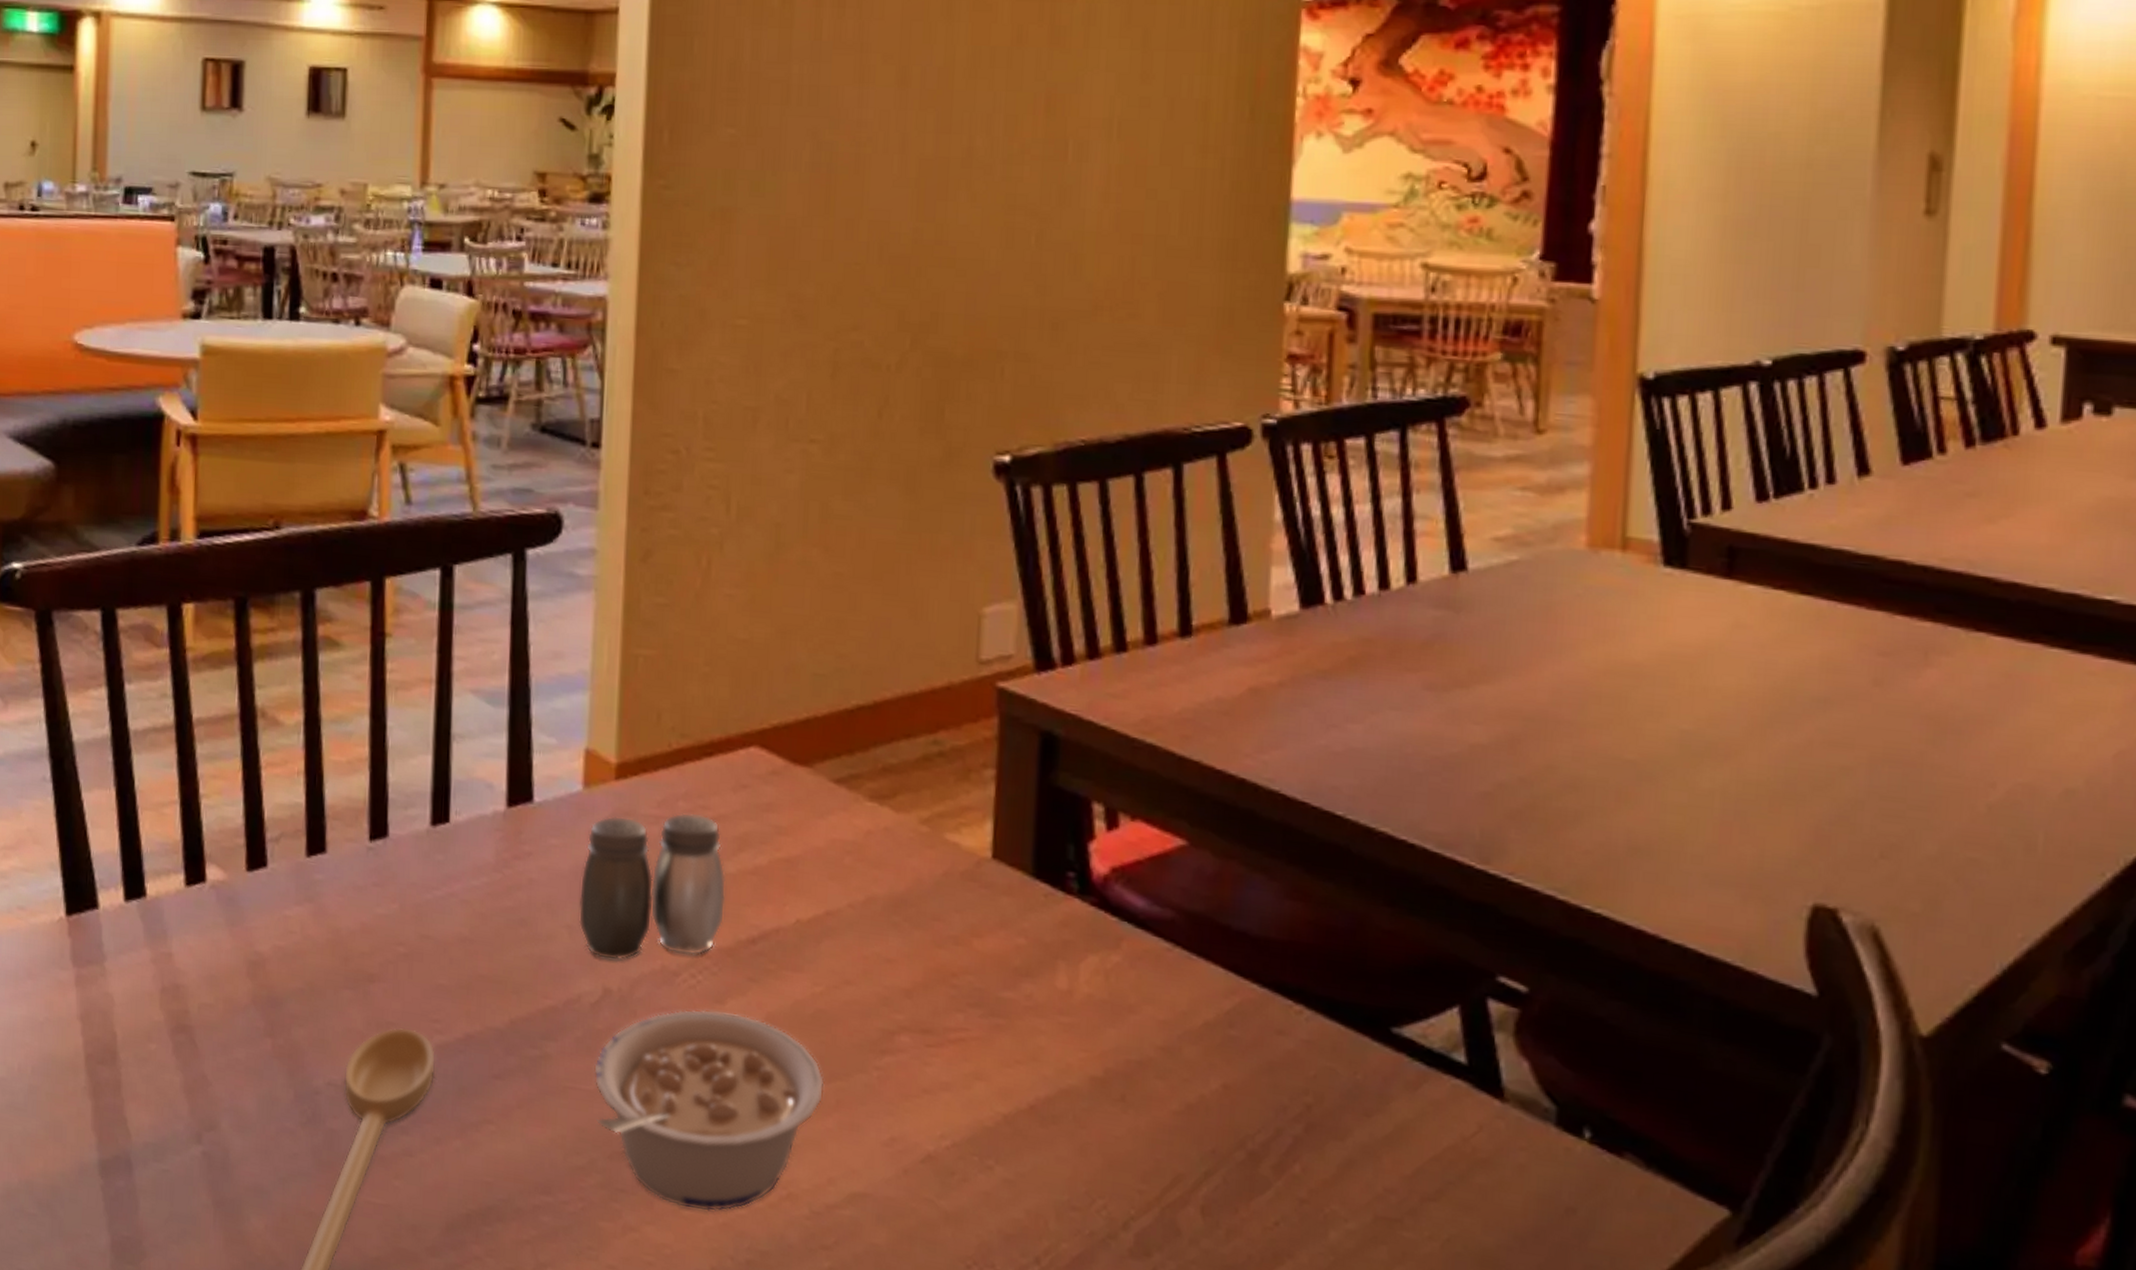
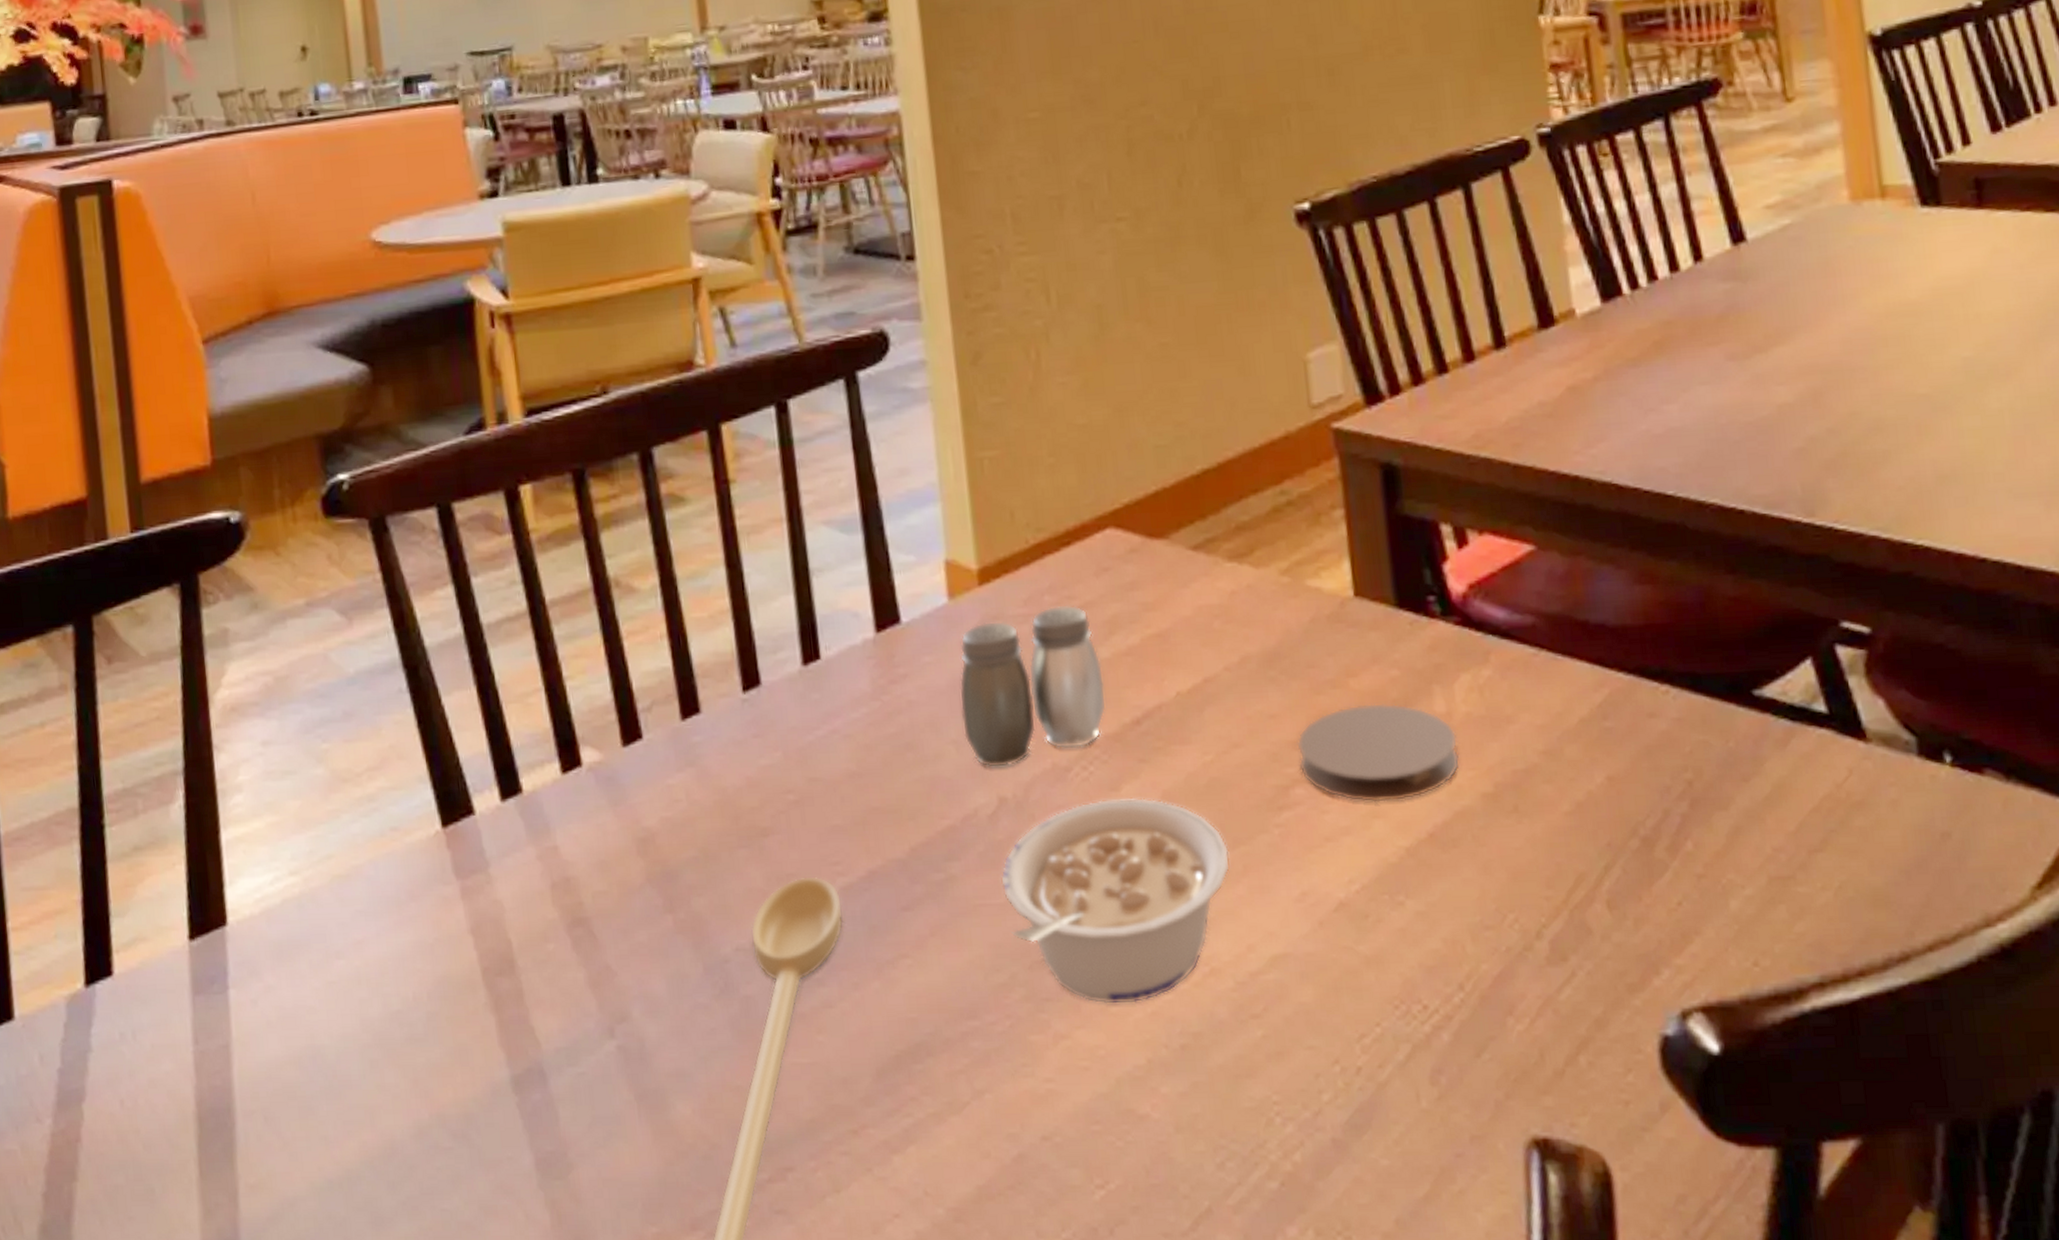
coaster: none [908,965,1075,1068] -> present [1297,703,1460,803]

